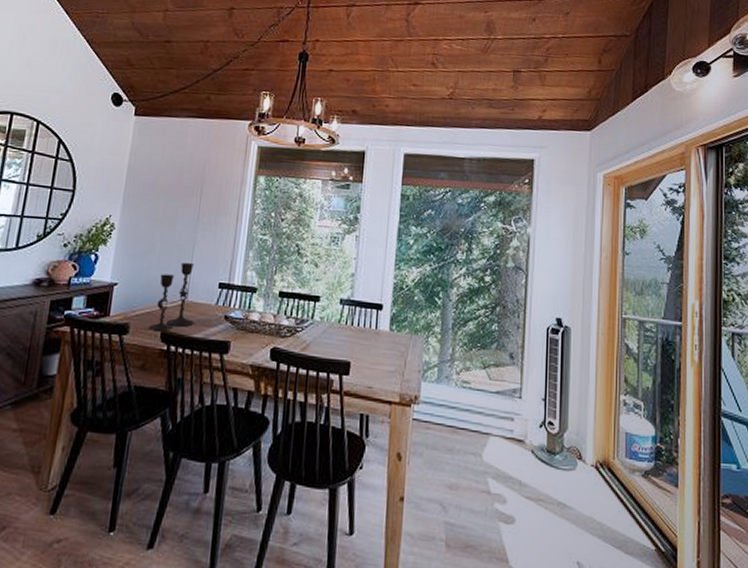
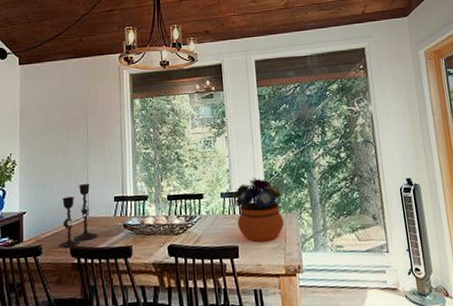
flower arrangement: none [352,288,411,363] -> present [231,178,285,242]

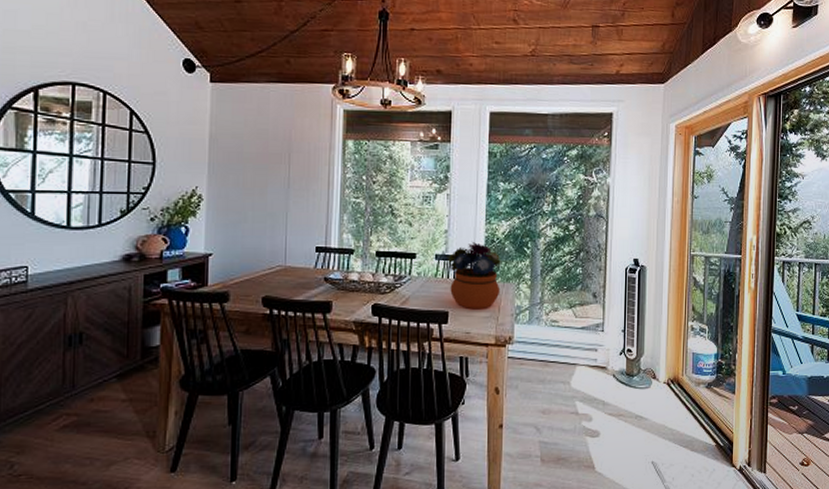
candlestick: present [59,184,97,248] -> none [249,230,293,297]

